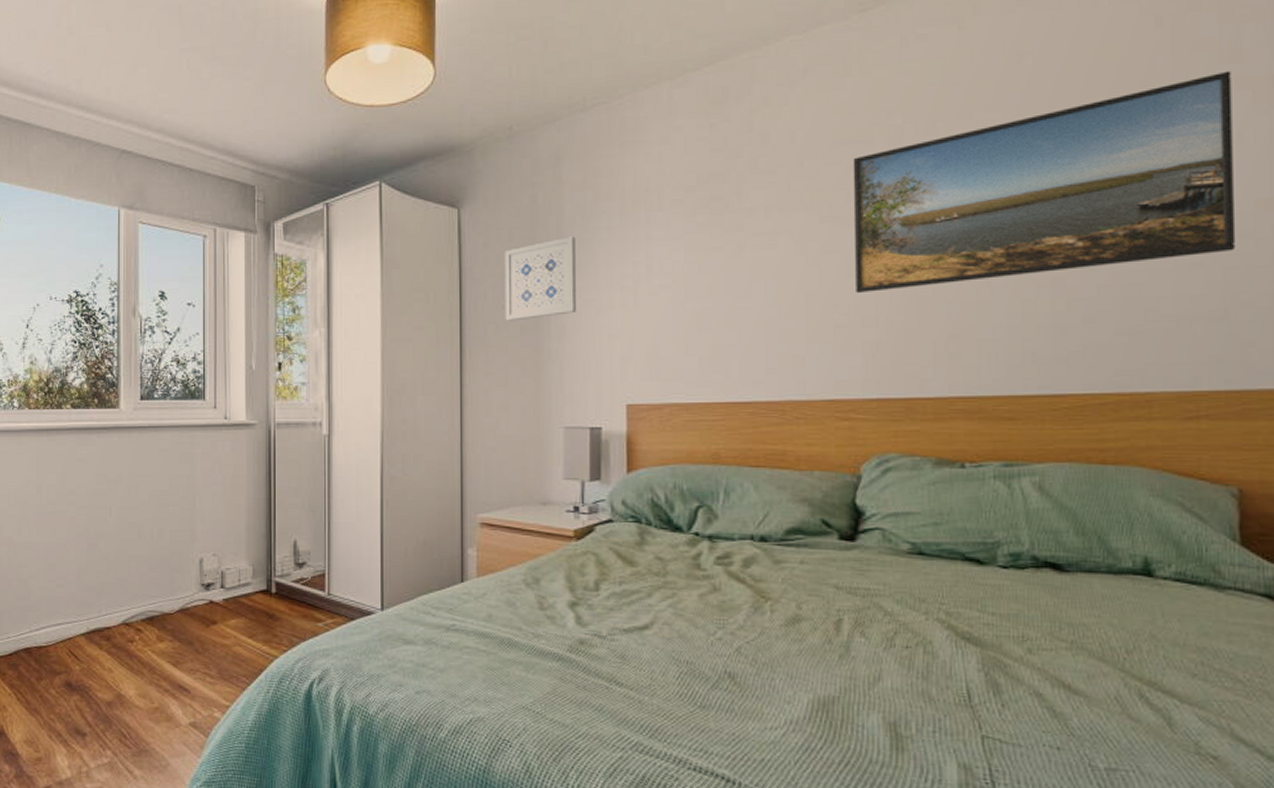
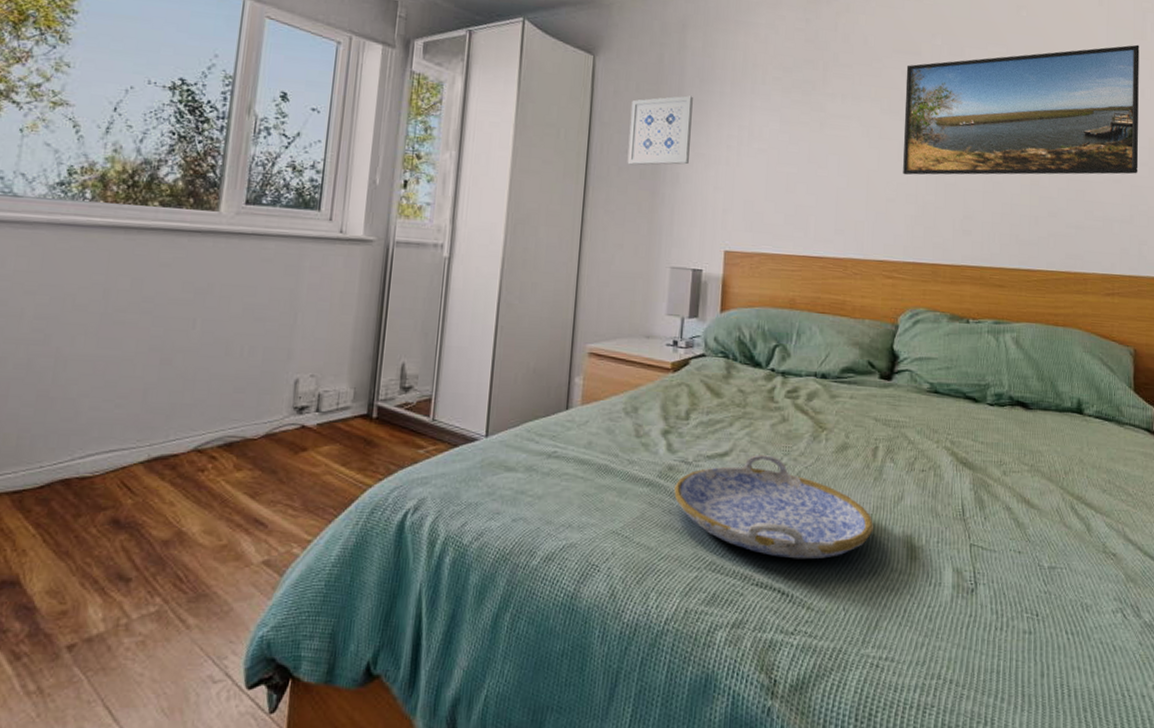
serving tray: none [588,628,843,745] -> present [674,454,874,559]

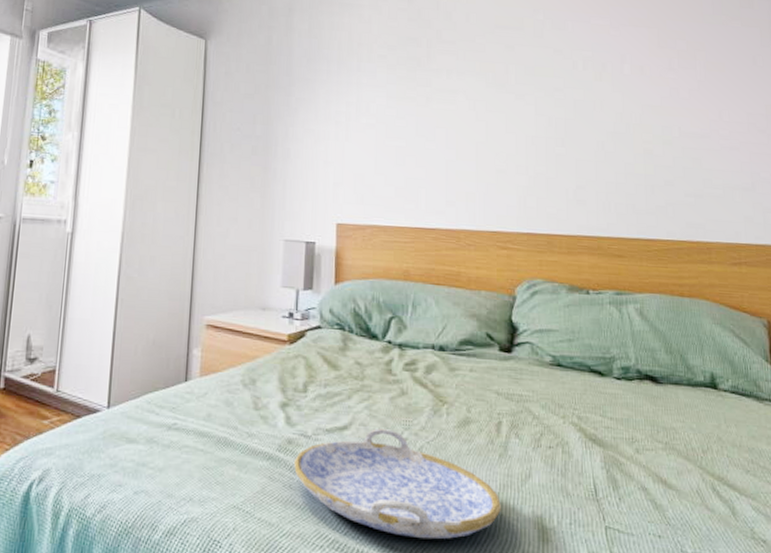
wall art: present [627,95,693,166] -> none [239,75,301,142]
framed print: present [903,44,1140,175] -> none [510,13,757,147]

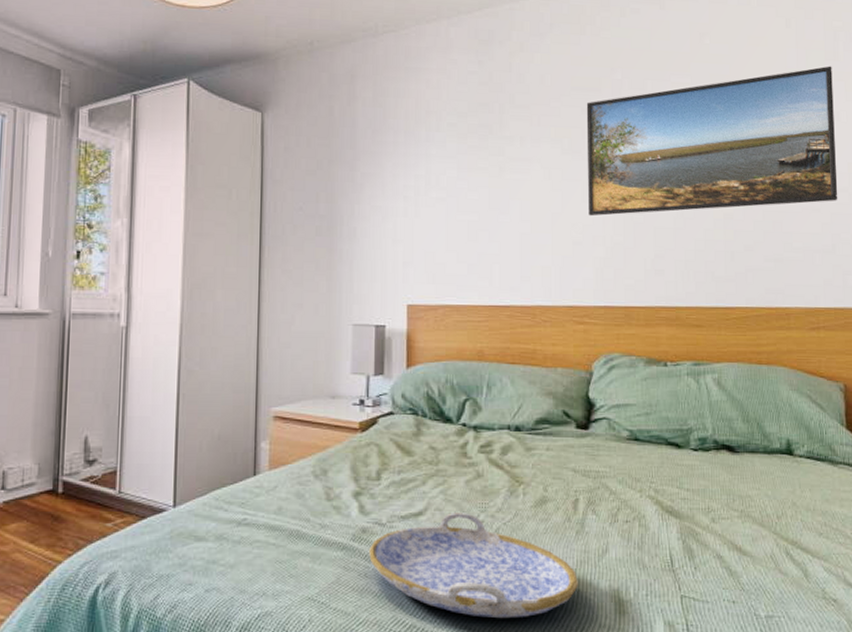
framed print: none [510,13,757,147] -> present [586,66,838,216]

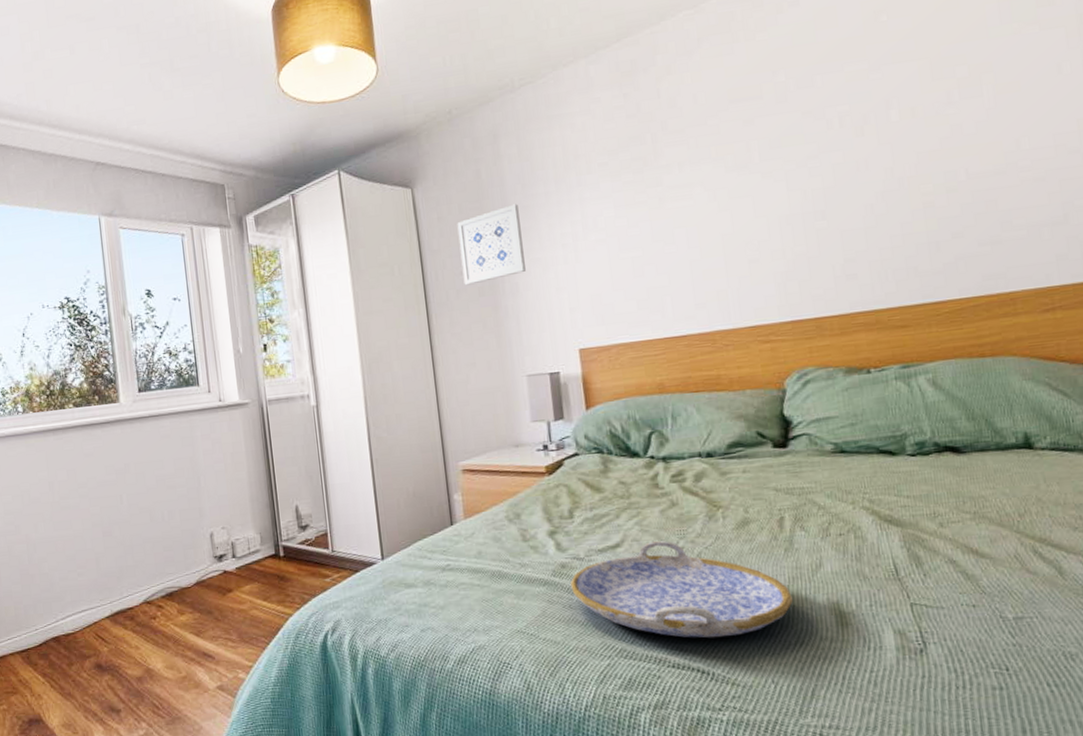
wall art: none [302,147,366,222] -> present [457,204,526,286]
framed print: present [586,66,838,216] -> none [747,13,1067,231]

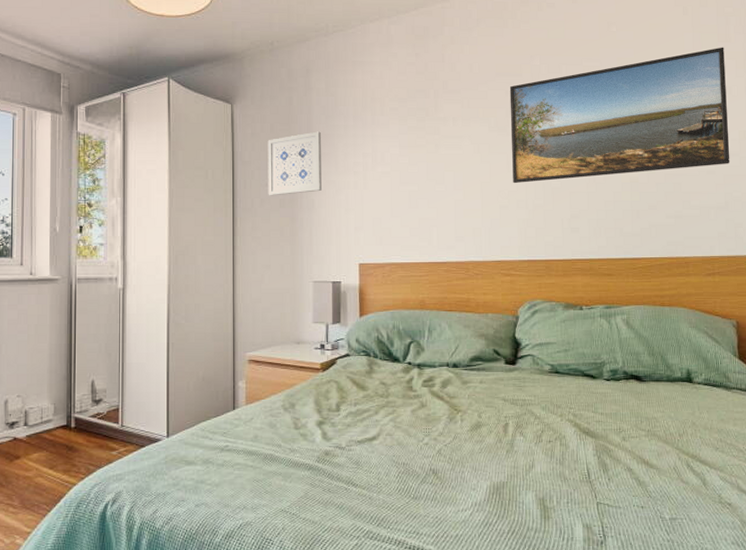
serving tray: present [571,541,794,638] -> none [332,437,510,524]
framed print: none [747,13,1067,231] -> present [509,47,730,184]

